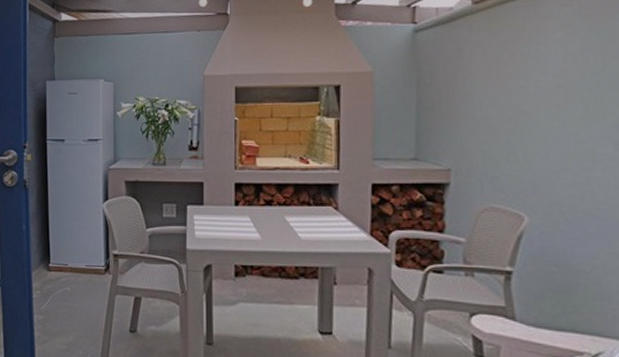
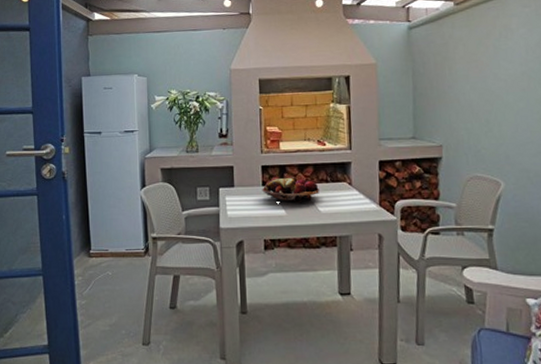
fruit basket: none [234,197,300,228] -> present [262,177,319,204]

